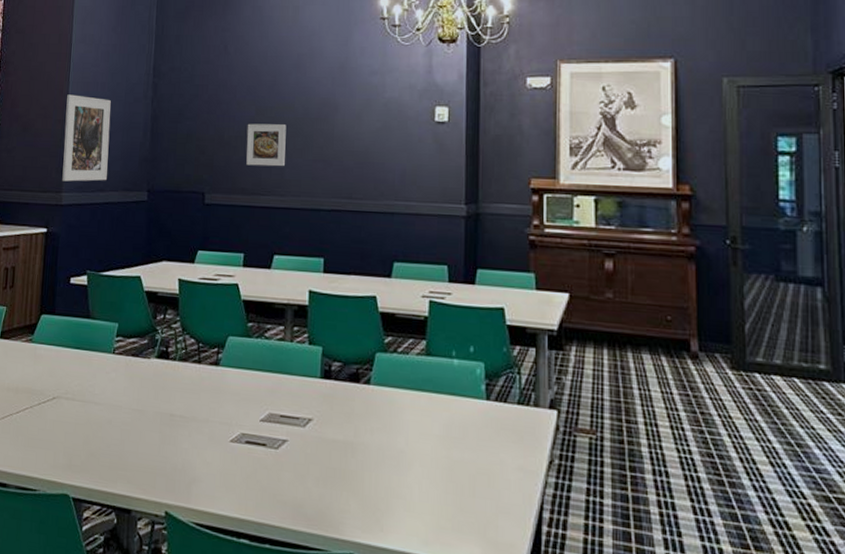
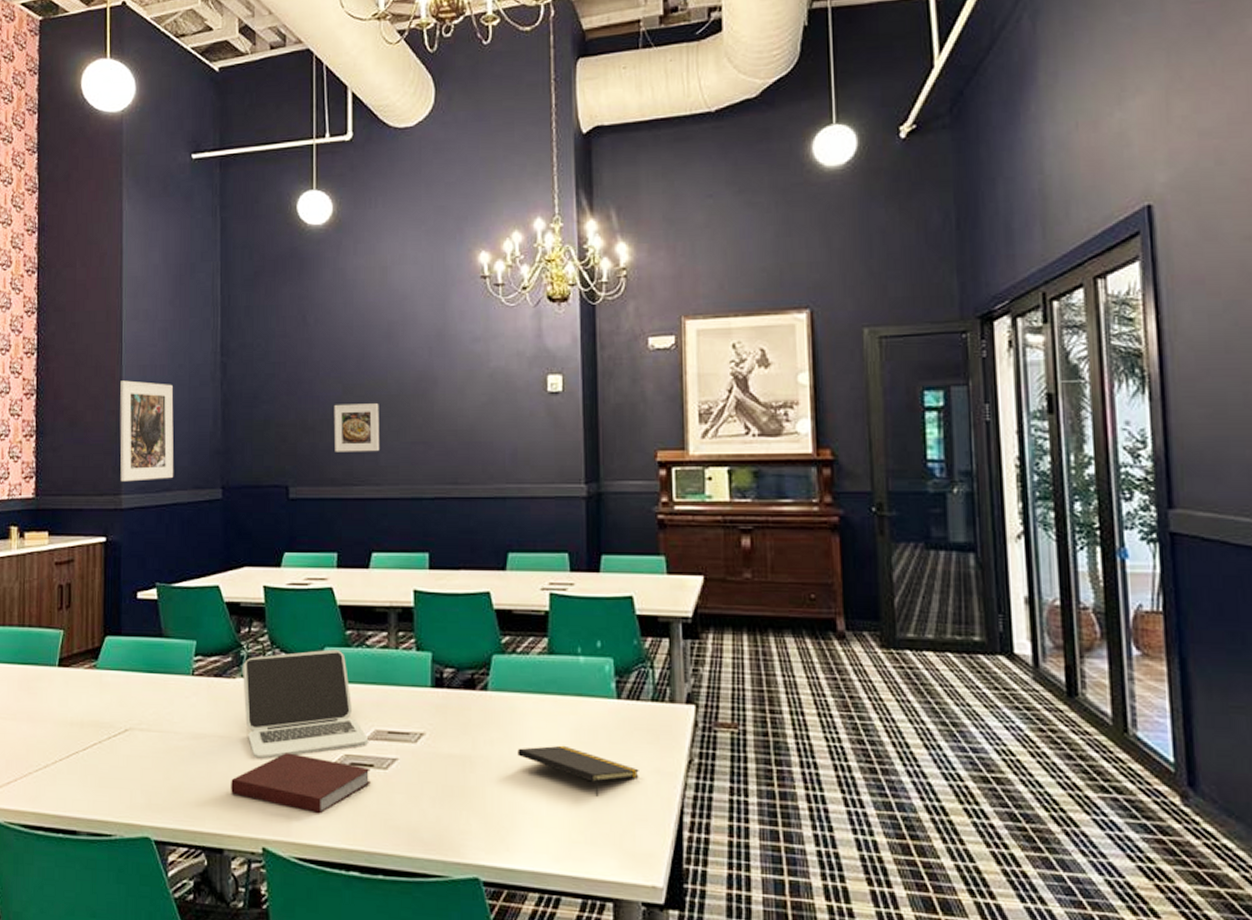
notebook: none [140,428,264,485] -> present [231,753,372,814]
laptop: none [156,338,263,432] -> present [243,649,369,759]
notepad: none [394,438,504,488] -> present [518,745,639,797]

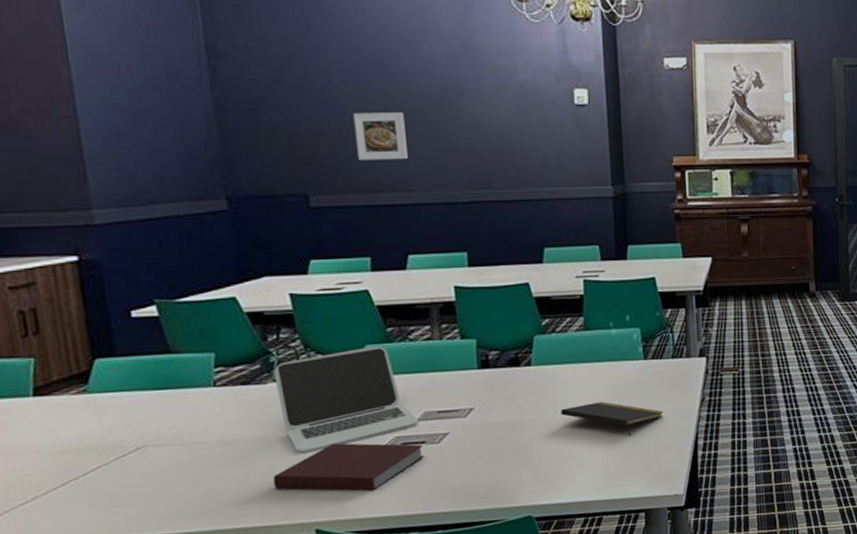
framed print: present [120,380,174,482] -> none [70,82,162,195]

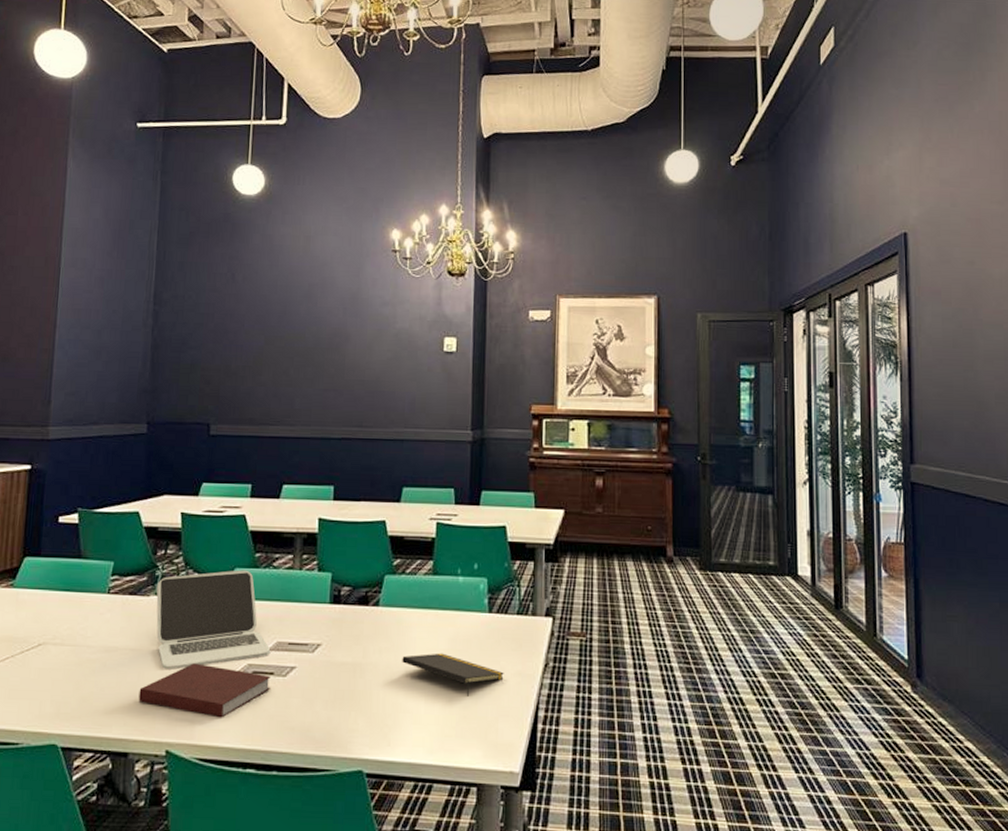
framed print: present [353,112,408,161] -> none [254,353,297,396]

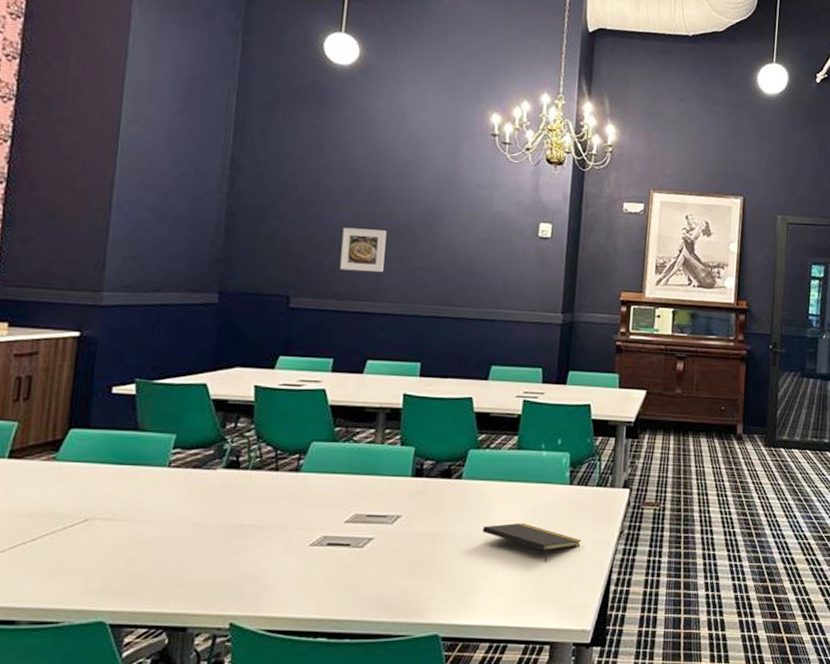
notebook: present [138,663,271,718] -> none [200,536,347,590]
laptop: present [156,569,271,669] -> none [223,443,348,543]
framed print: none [254,353,297,396] -> present [340,227,387,272]

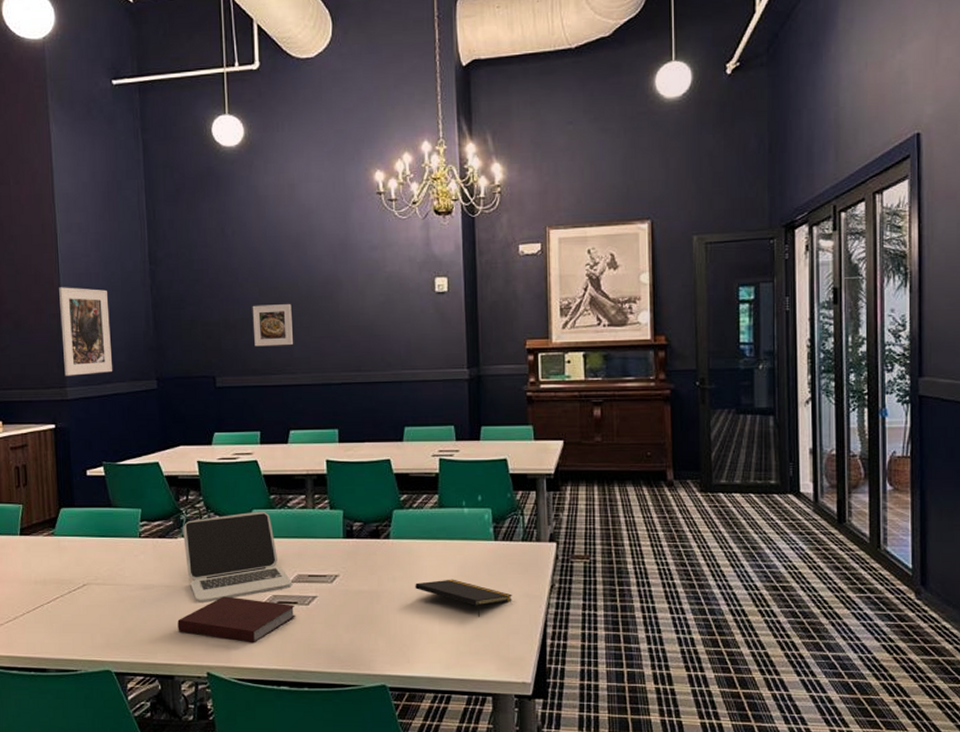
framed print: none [103,180,173,281] -> present [59,287,113,376]
notebook: none [200,536,347,590] -> present [177,596,296,643]
laptop: none [223,443,348,543] -> present [183,511,293,602]

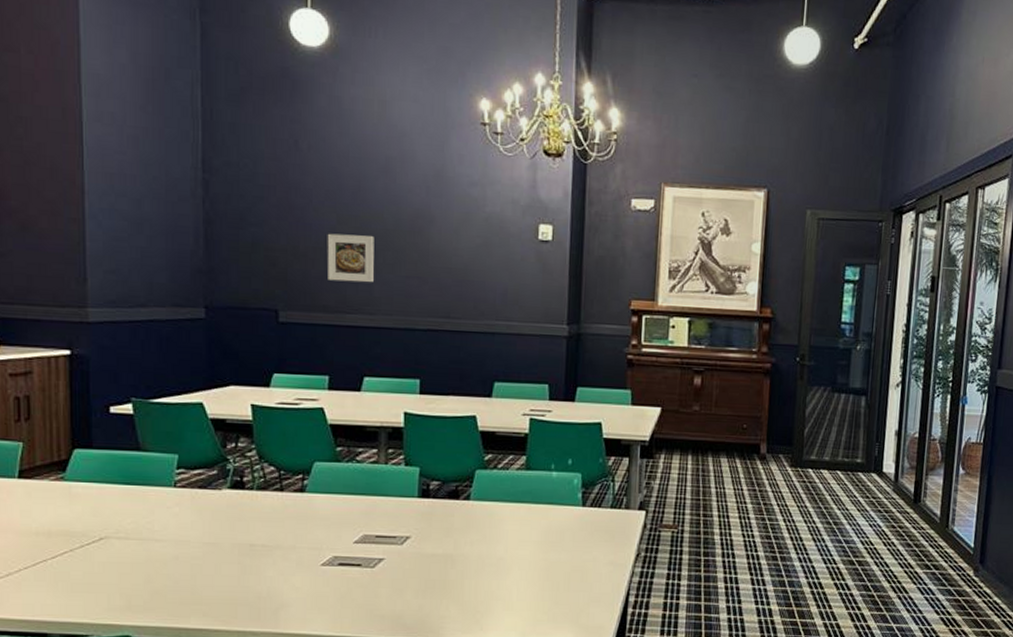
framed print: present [59,287,113,376] -> none [82,187,150,295]
notebook: present [177,596,296,643] -> none [217,556,359,608]
laptop: present [183,511,293,602] -> none [229,463,357,562]
notepad: present [415,579,512,617] -> none [494,544,596,584]

